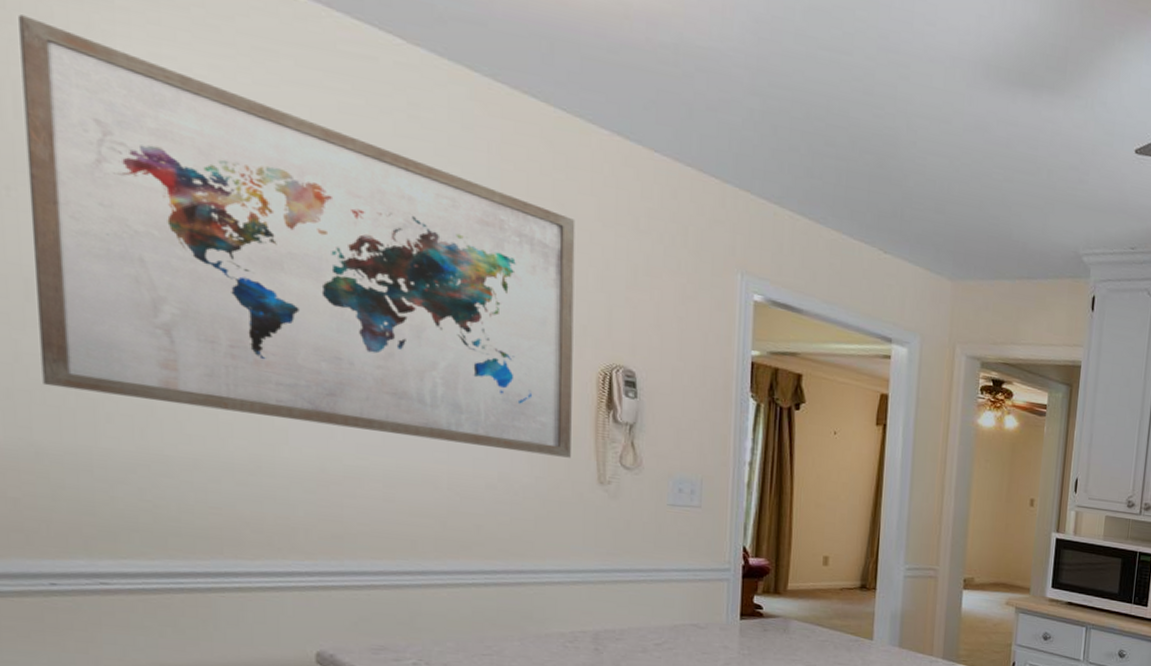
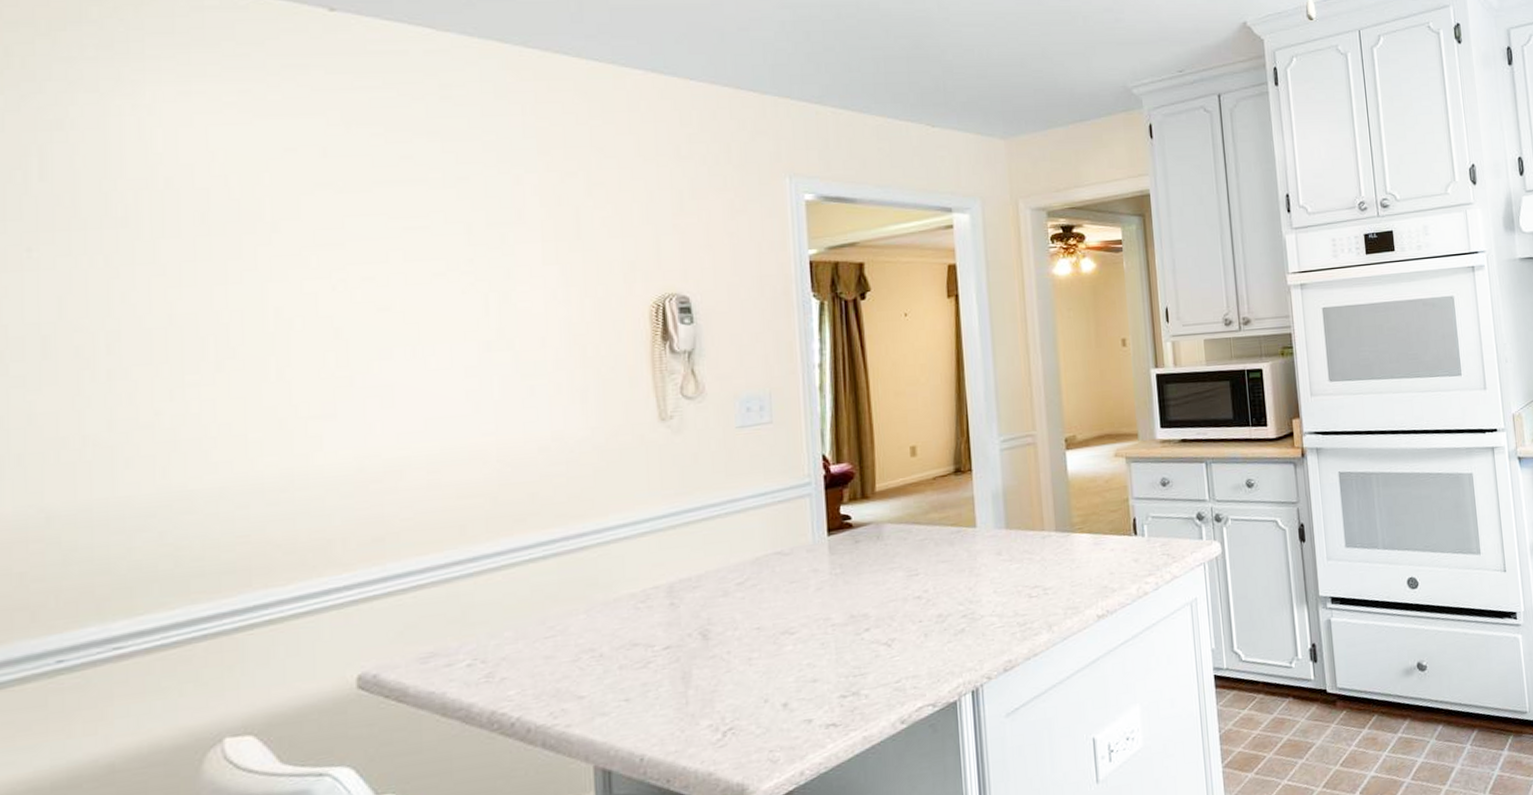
wall art: present [18,14,575,458] -> none [48,83,628,443]

